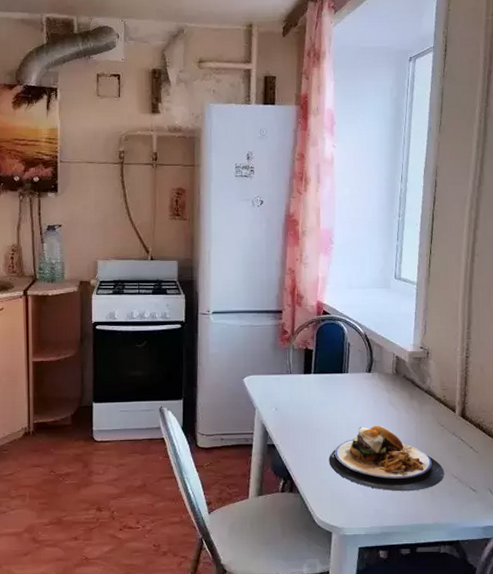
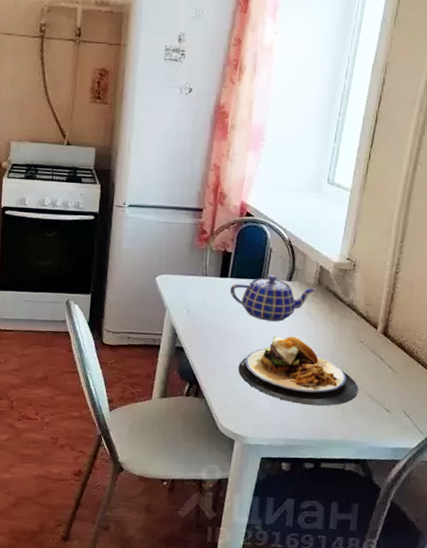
teapot: none [314,368,395,412] -> present [229,274,316,322]

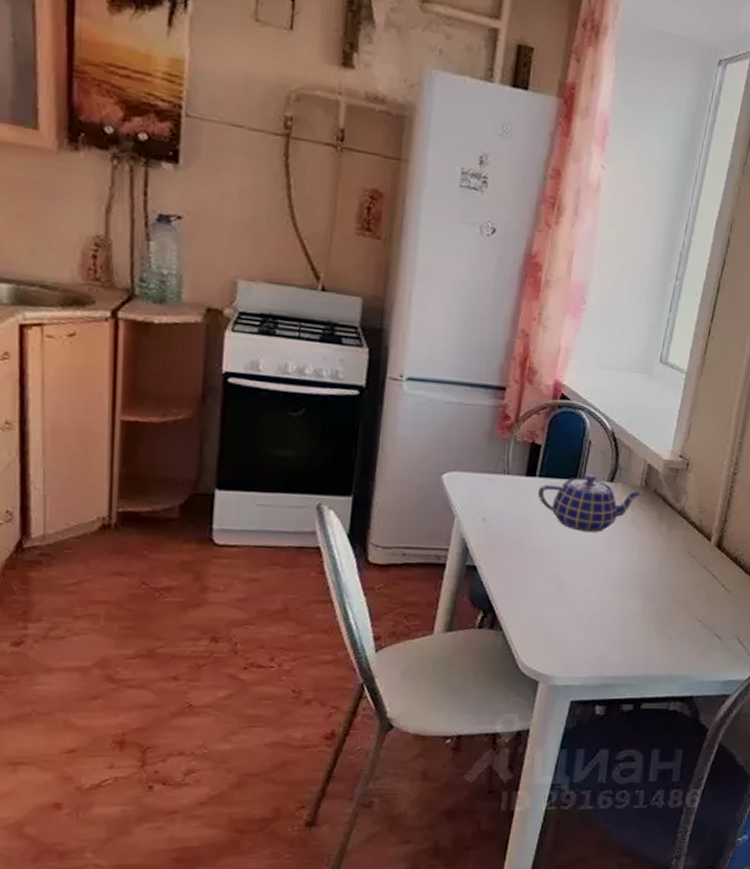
plate: present [238,336,359,407] -> none [545,550,688,635]

